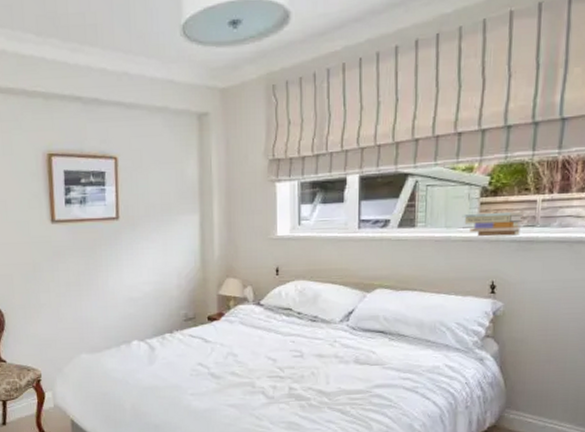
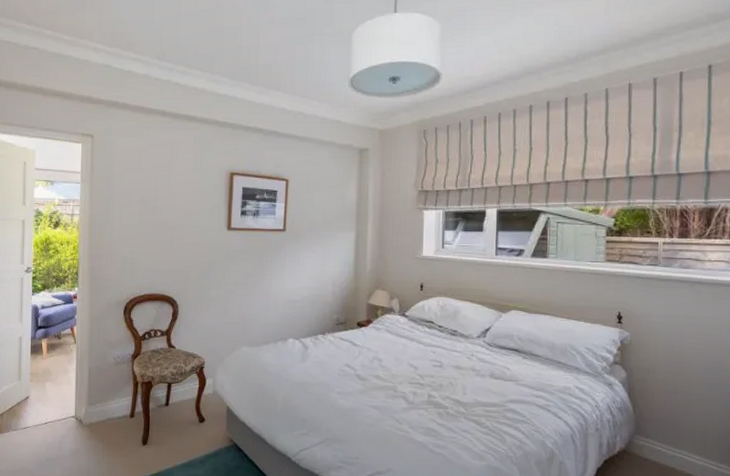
books: present [462,211,523,237] -> none [590,250,645,273]

